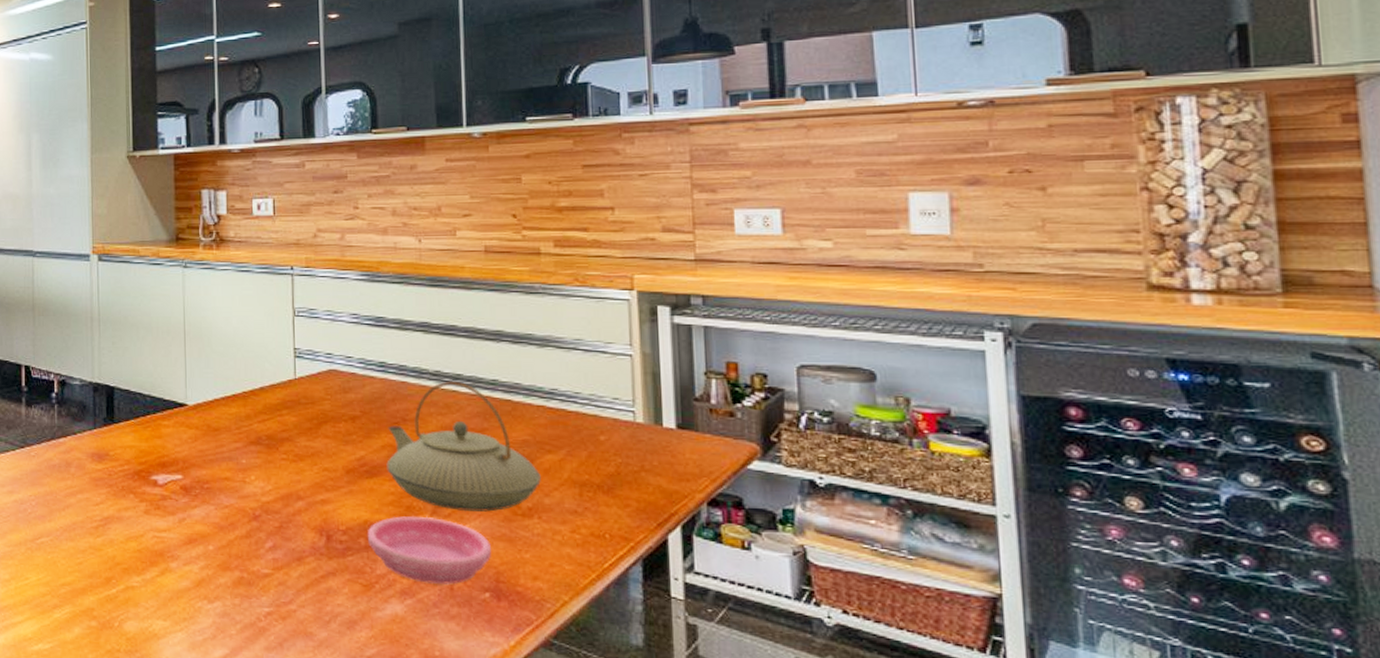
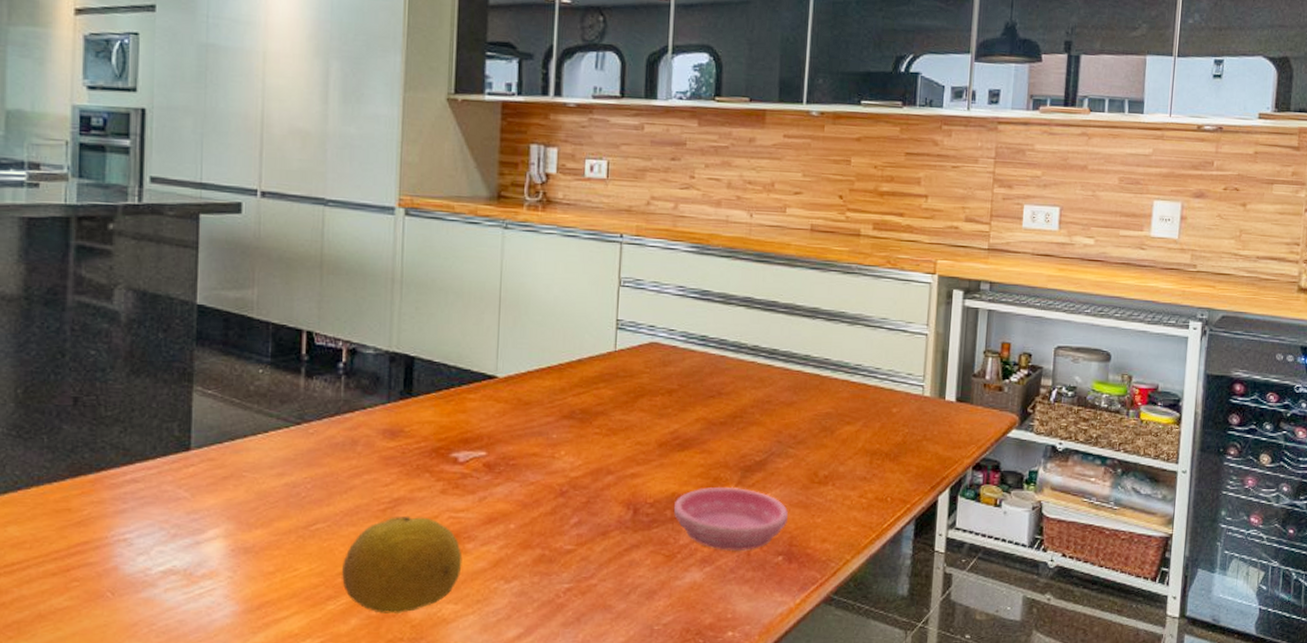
fruit: none [65,533,168,626] -> present [342,515,463,613]
teapot: present [386,380,541,512] -> none [698,355,839,482]

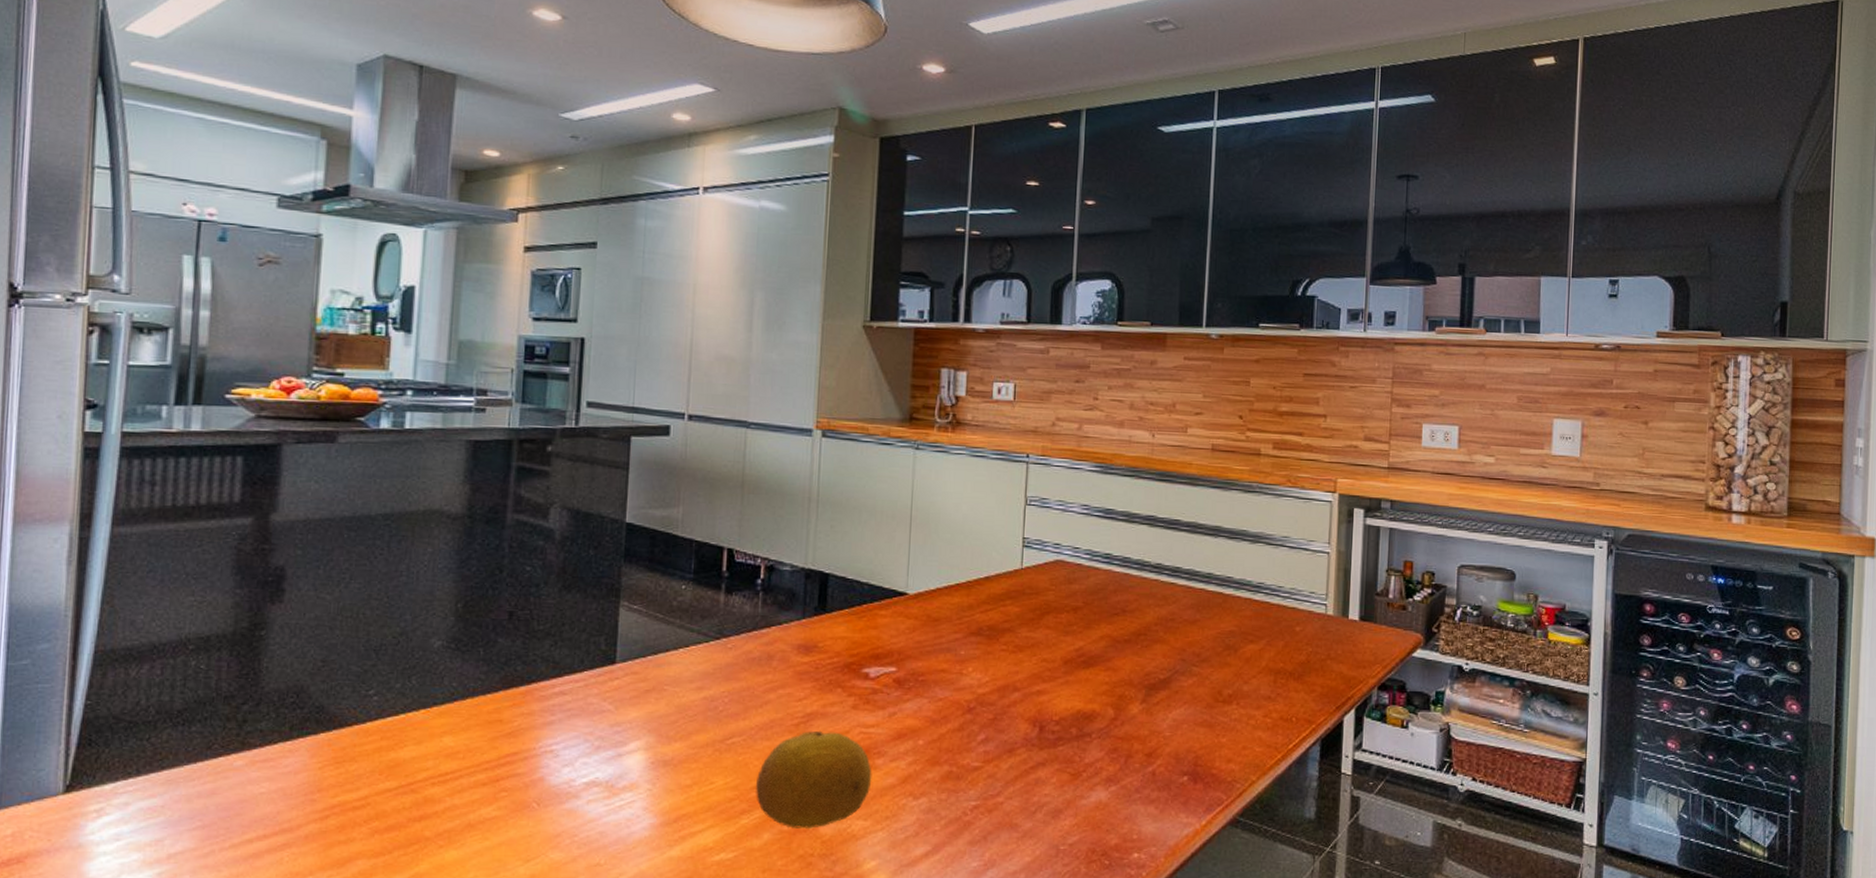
saucer: present [673,486,788,550] -> none [1079,705,1192,770]

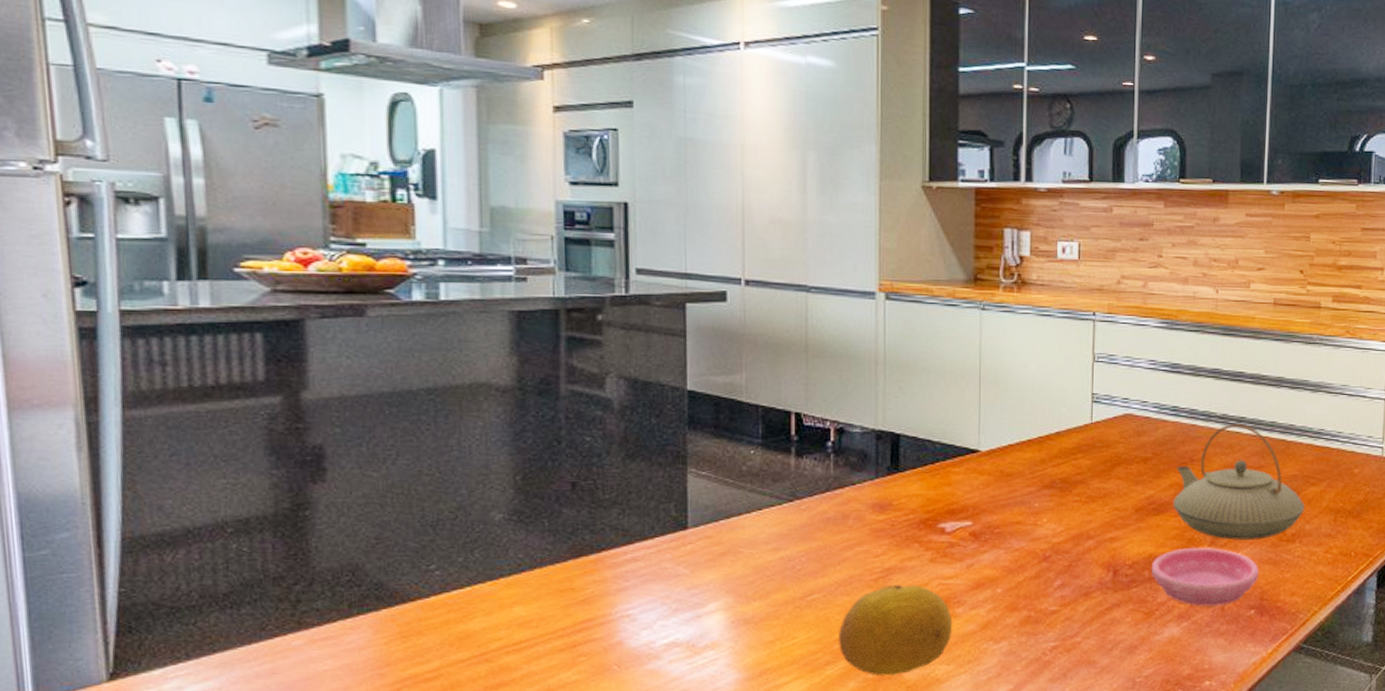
saucer: none [1079,705,1192,770] -> present [1151,547,1258,606]
teapot: none [1103,573,1242,700] -> present [1173,423,1304,541]

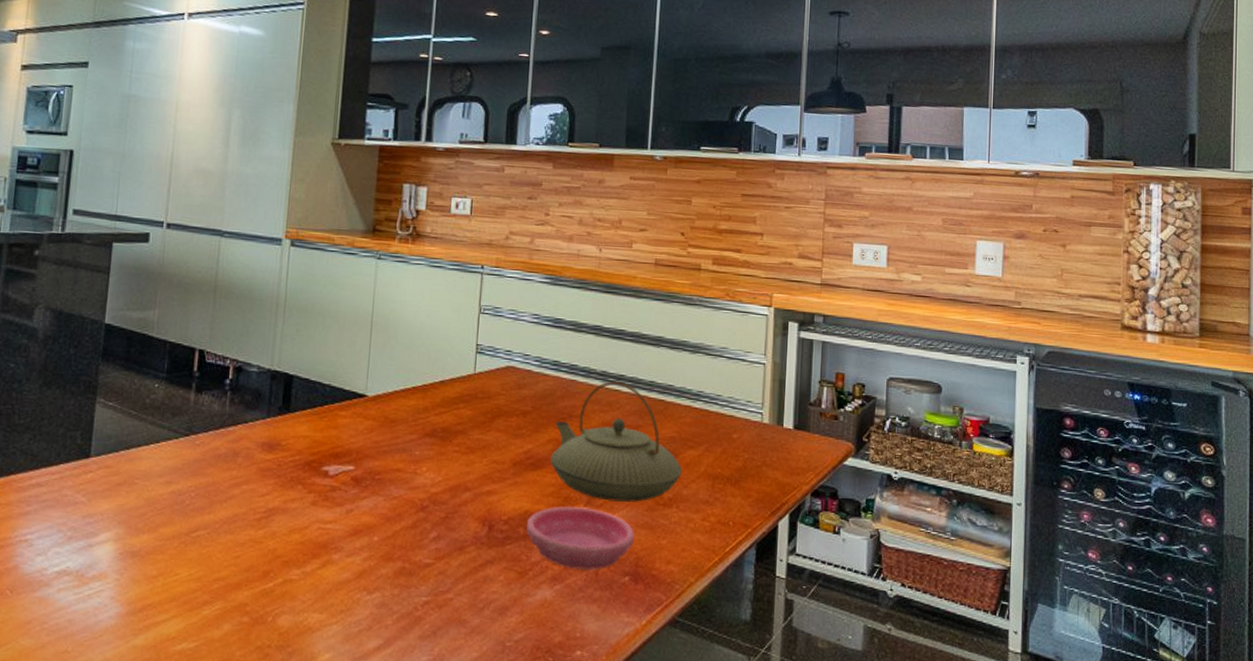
fruit: present [839,584,953,676] -> none [218,525,329,621]

